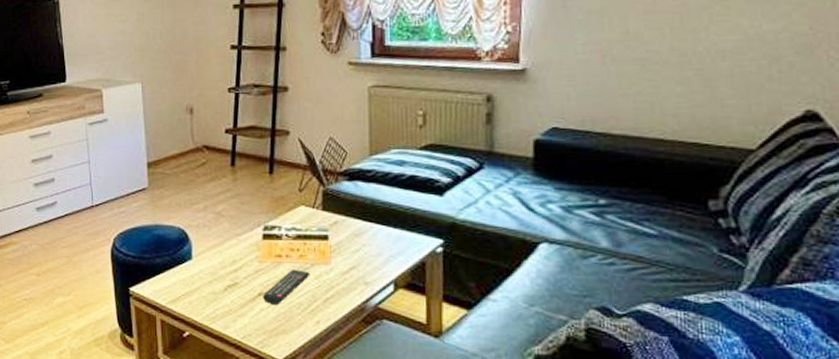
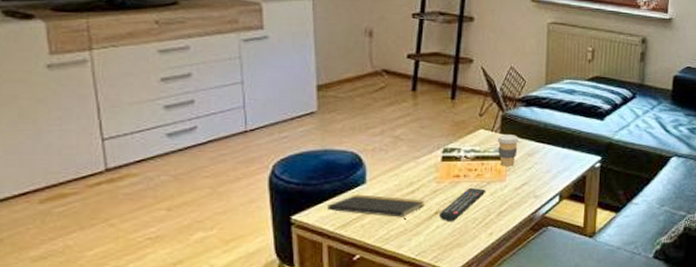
notepad: none [159,270,248,299] -> present [328,194,425,220]
coffee cup: none [319,212,343,247] -> present [497,135,519,166]

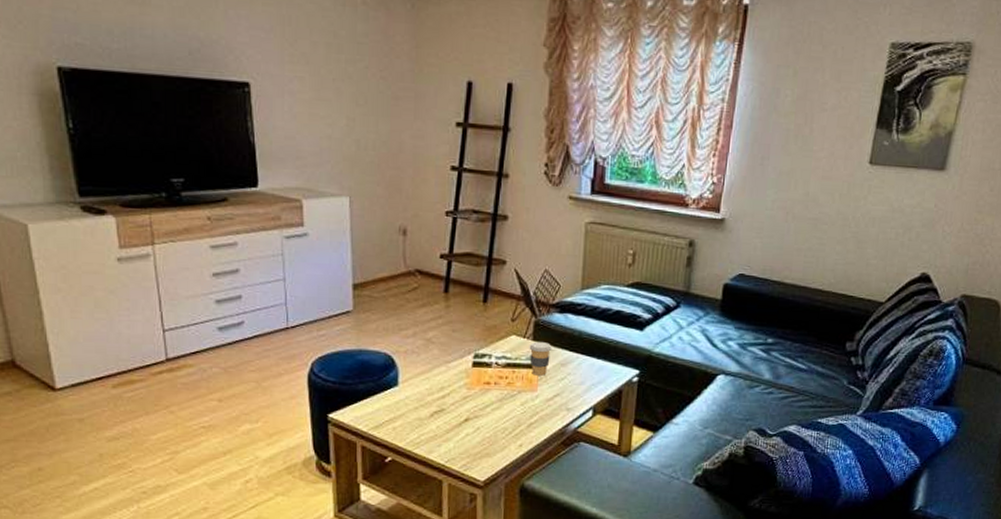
notepad: present [328,194,425,220] -> none [362,396,455,425]
remote control: present [438,187,486,221] -> none [468,395,517,430]

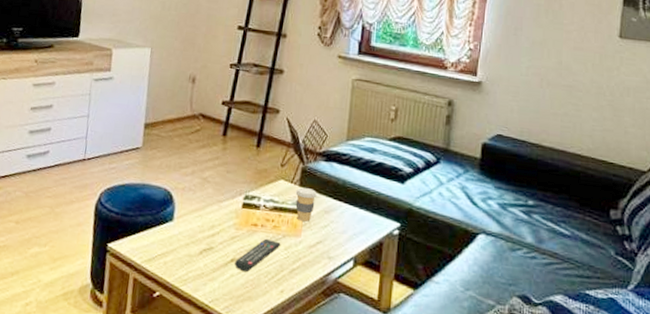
remote control: none [468,395,517,430] -> present [234,238,281,272]

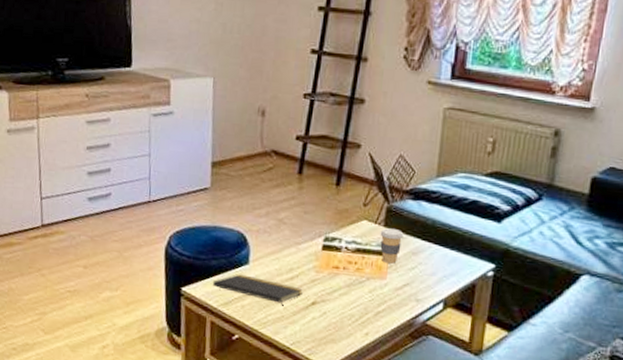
notepad: none [138,230,223,263] -> present [213,274,303,306]
remote control: present [234,238,281,272] -> none [315,281,365,315]

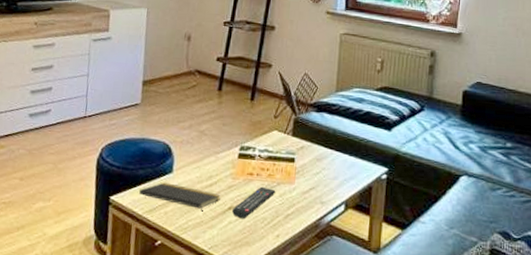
remote control: none [315,281,365,315] -> present [231,186,276,218]
coffee cup: present [380,228,404,264] -> none [288,137,309,170]

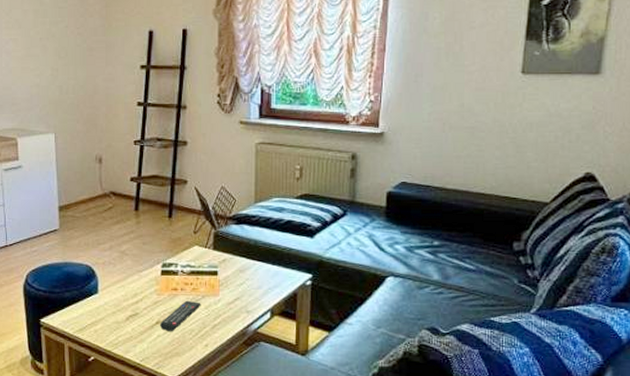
notepad: present [139,182,221,212] -> none [68,303,147,327]

